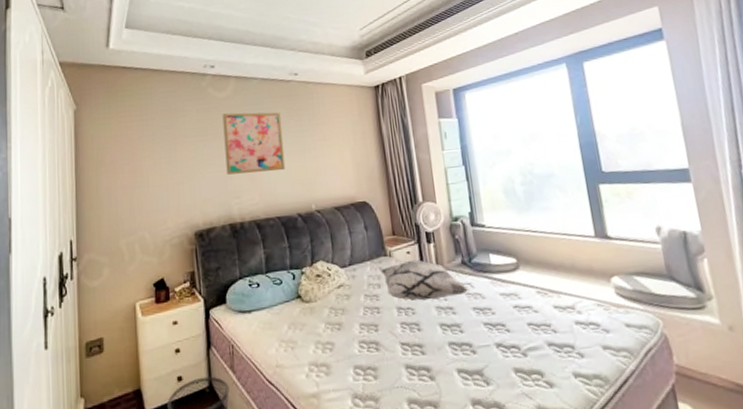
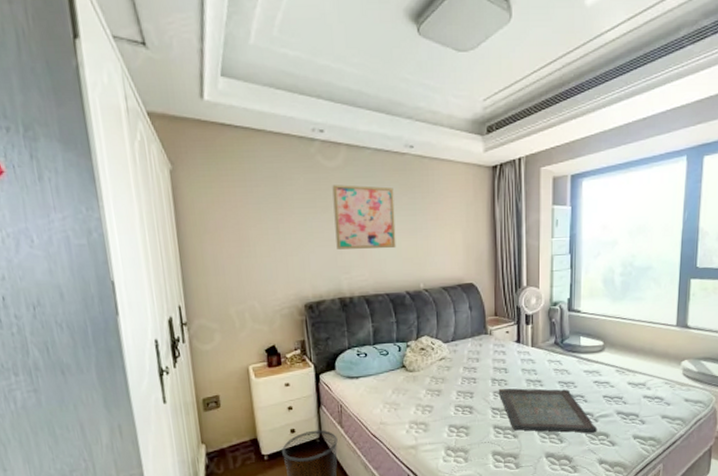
decorative pillow: present [380,259,469,301] -> none [480,338,558,374]
serving tray: none [405,317,529,372] -> present [498,388,598,433]

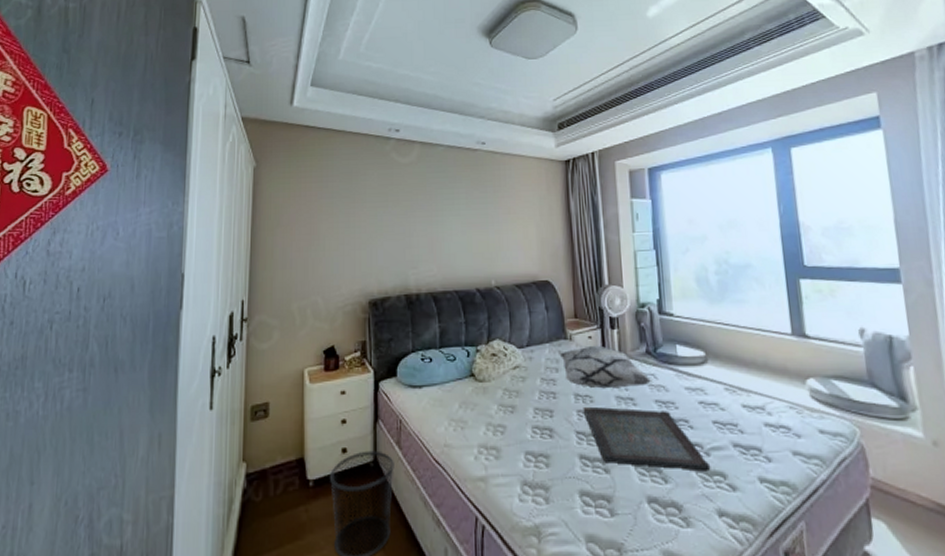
wall art: present [332,185,396,249] -> none [404,179,467,243]
decorative pillow: none [480,338,558,374] -> present [559,345,652,389]

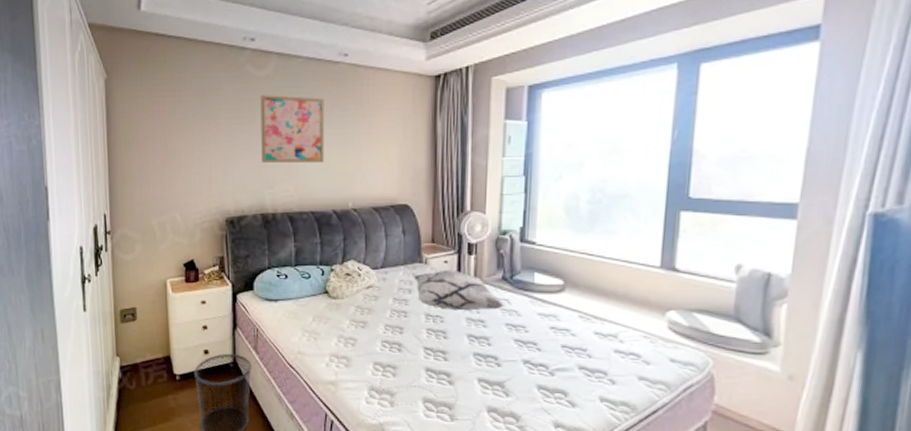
wall art: none [404,179,467,243] -> present [260,95,325,164]
serving tray: present [583,406,711,472] -> none [432,325,553,389]

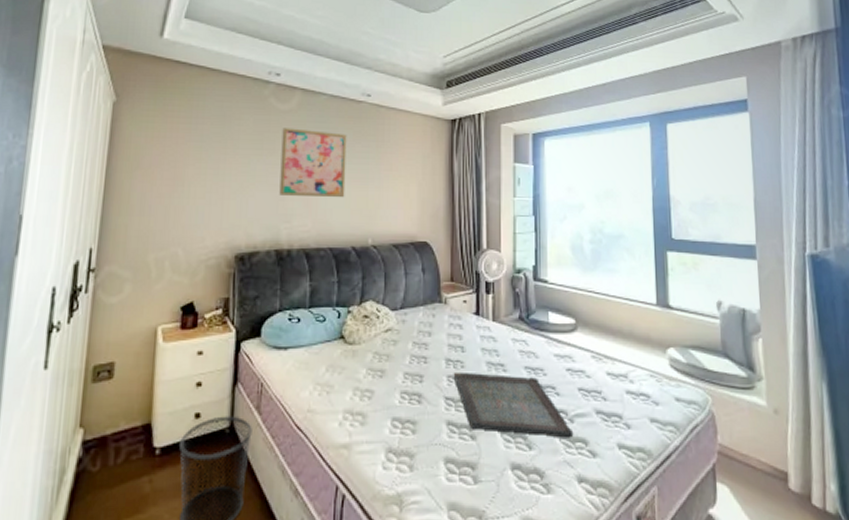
decorative pillow: present [413,269,505,311] -> none [433,310,523,354]
serving tray: none [432,325,553,389] -> present [453,371,574,438]

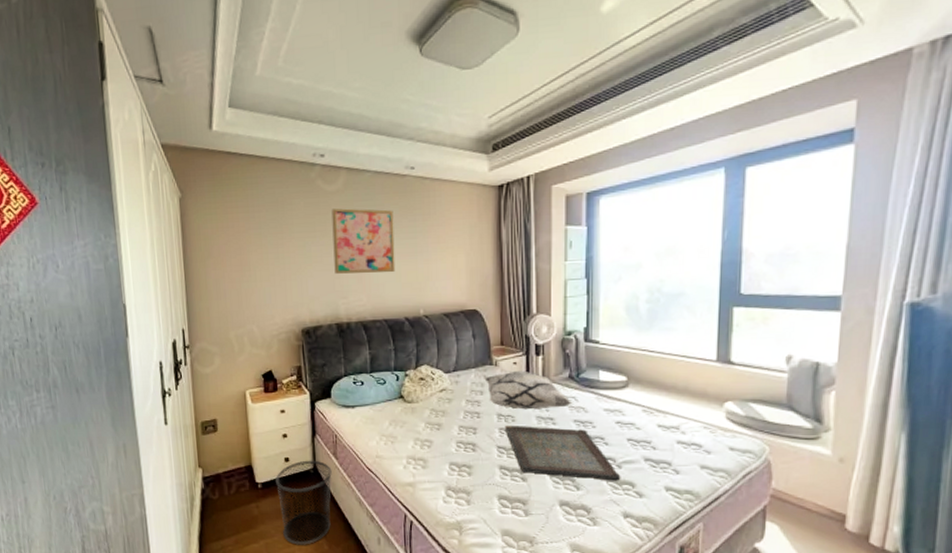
decorative pillow: none [433,310,523,354] -> present [484,370,573,410]

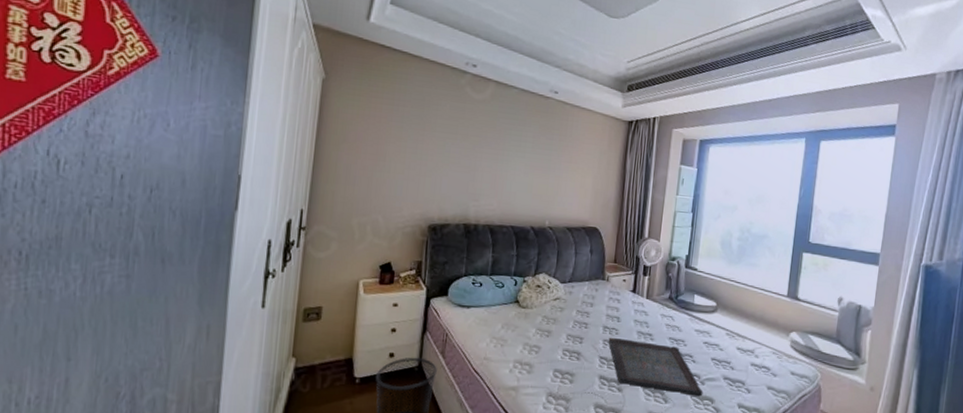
wall art: present [331,208,396,274] -> none [470,116,534,184]
decorative pillow: present [484,370,573,410] -> none [595,287,670,325]

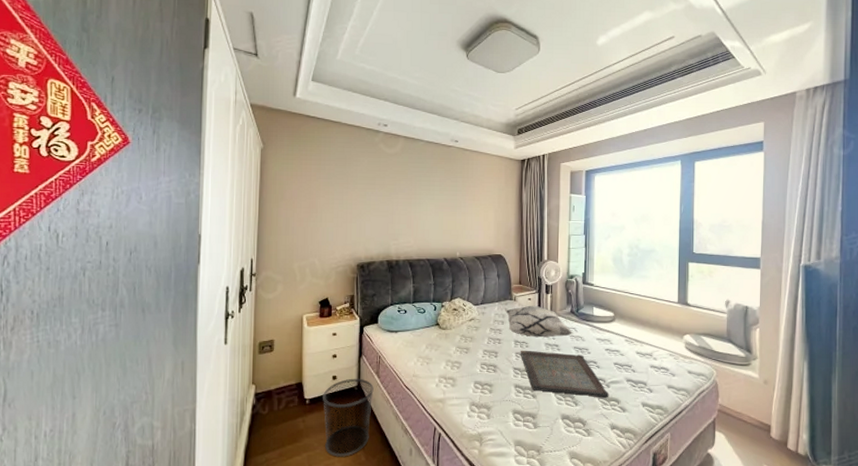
decorative pillow: none [595,287,670,325] -> present [505,305,573,338]

